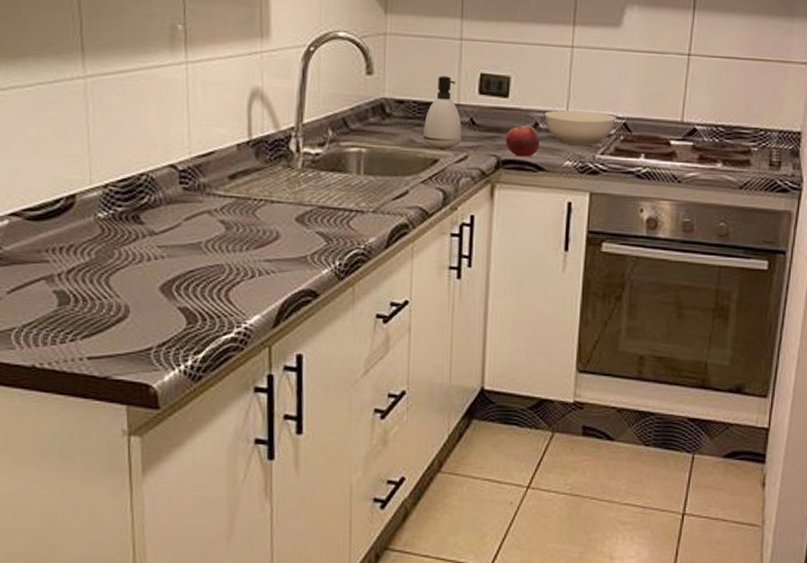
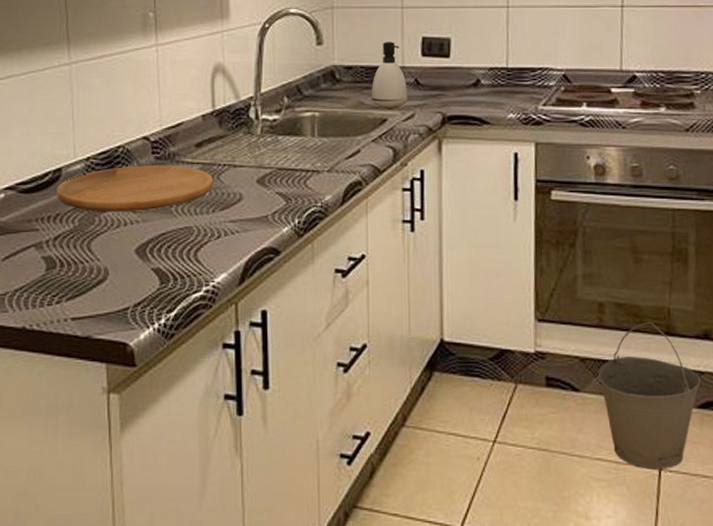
cutting board: none [69,196,249,246] -> present [56,165,214,212]
fruit: present [505,124,540,157] -> none [449,82,483,112]
bowl: present [544,110,616,146] -> none [485,65,555,98]
bucket: none [632,375,729,514] -> present [597,322,701,469]

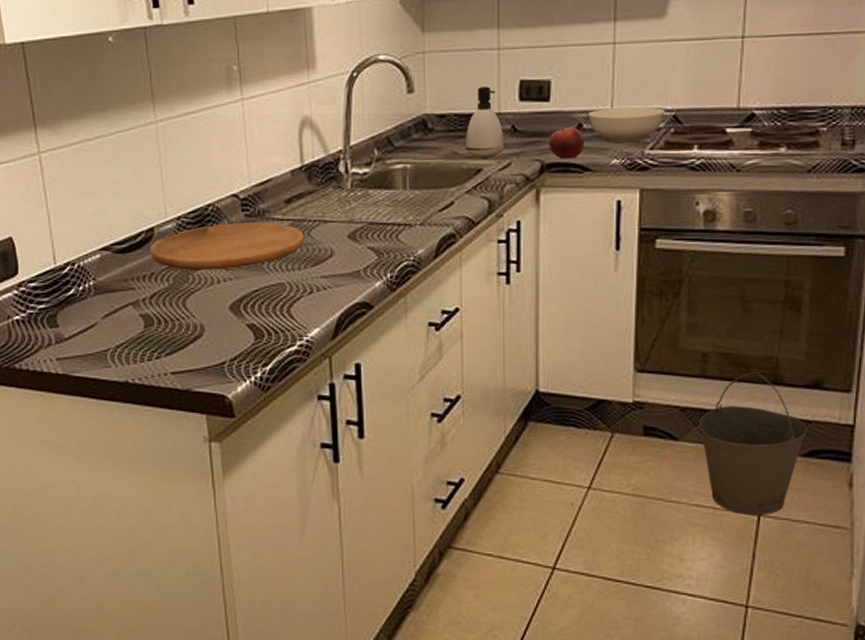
fruit: none [449,82,483,112] -> present [549,126,584,159]
bowl: none [485,65,555,98] -> present [588,106,665,142]

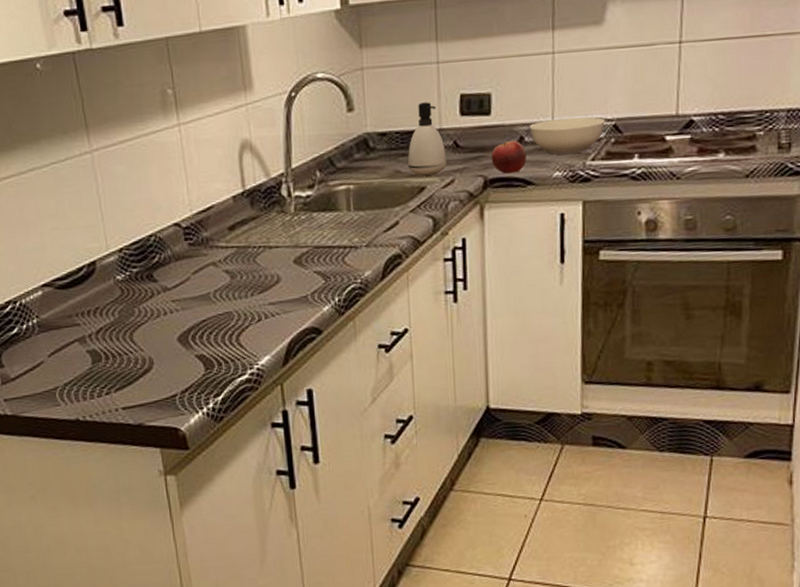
cutting board: present [149,222,305,270] -> none [92,250,250,303]
bucket: present [698,371,808,515] -> none [644,377,749,517]

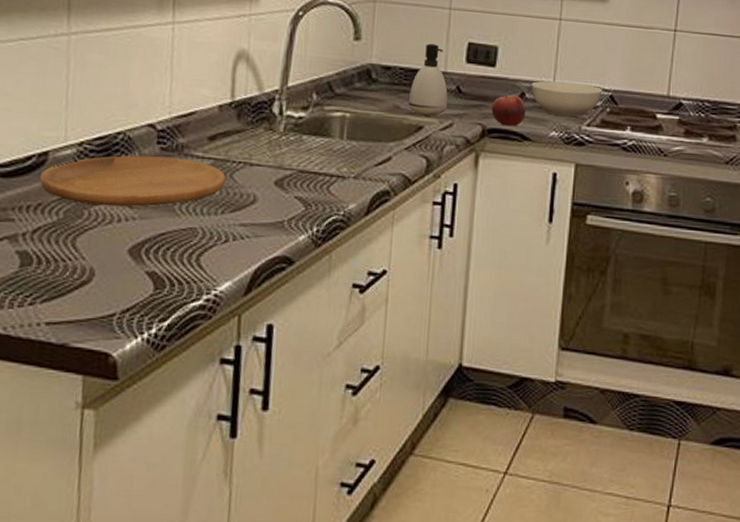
cutting board: none [92,250,250,303] -> present [39,155,226,207]

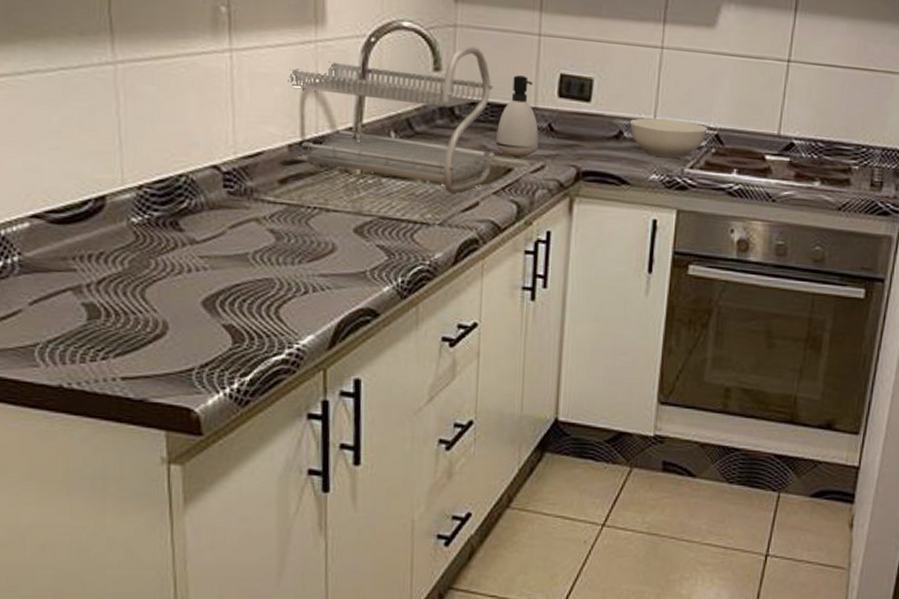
cutting board: present [39,155,226,207] -> none [98,200,301,256]
dish rack: none [206,18,408,149] -> present [275,45,495,194]
fruit: present [491,94,526,127] -> none [586,133,624,169]

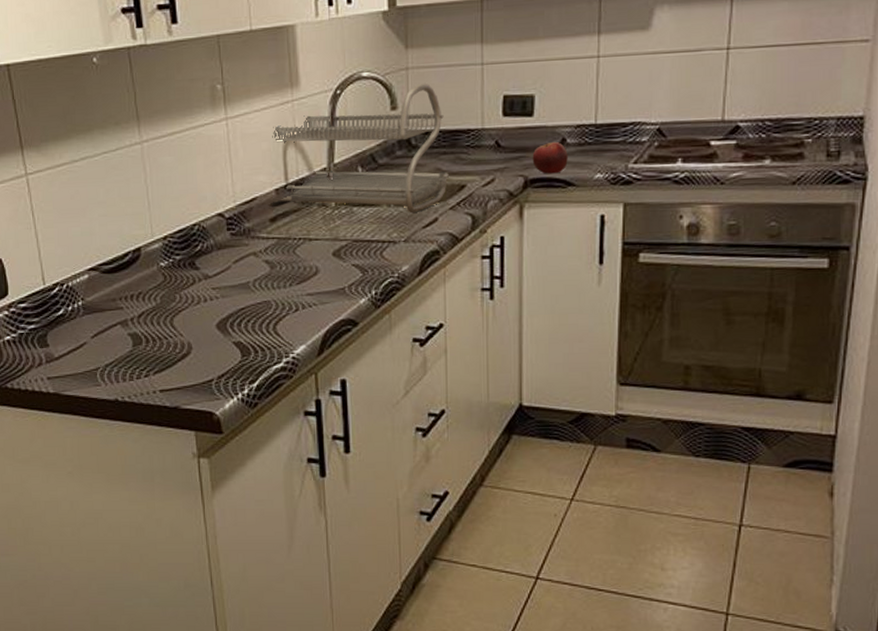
soap dispenser: present [495,75,539,157] -> none [448,102,488,175]
fruit: none [586,133,624,169] -> present [532,141,568,174]
bowl: present [629,118,708,158] -> none [571,120,649,157]

